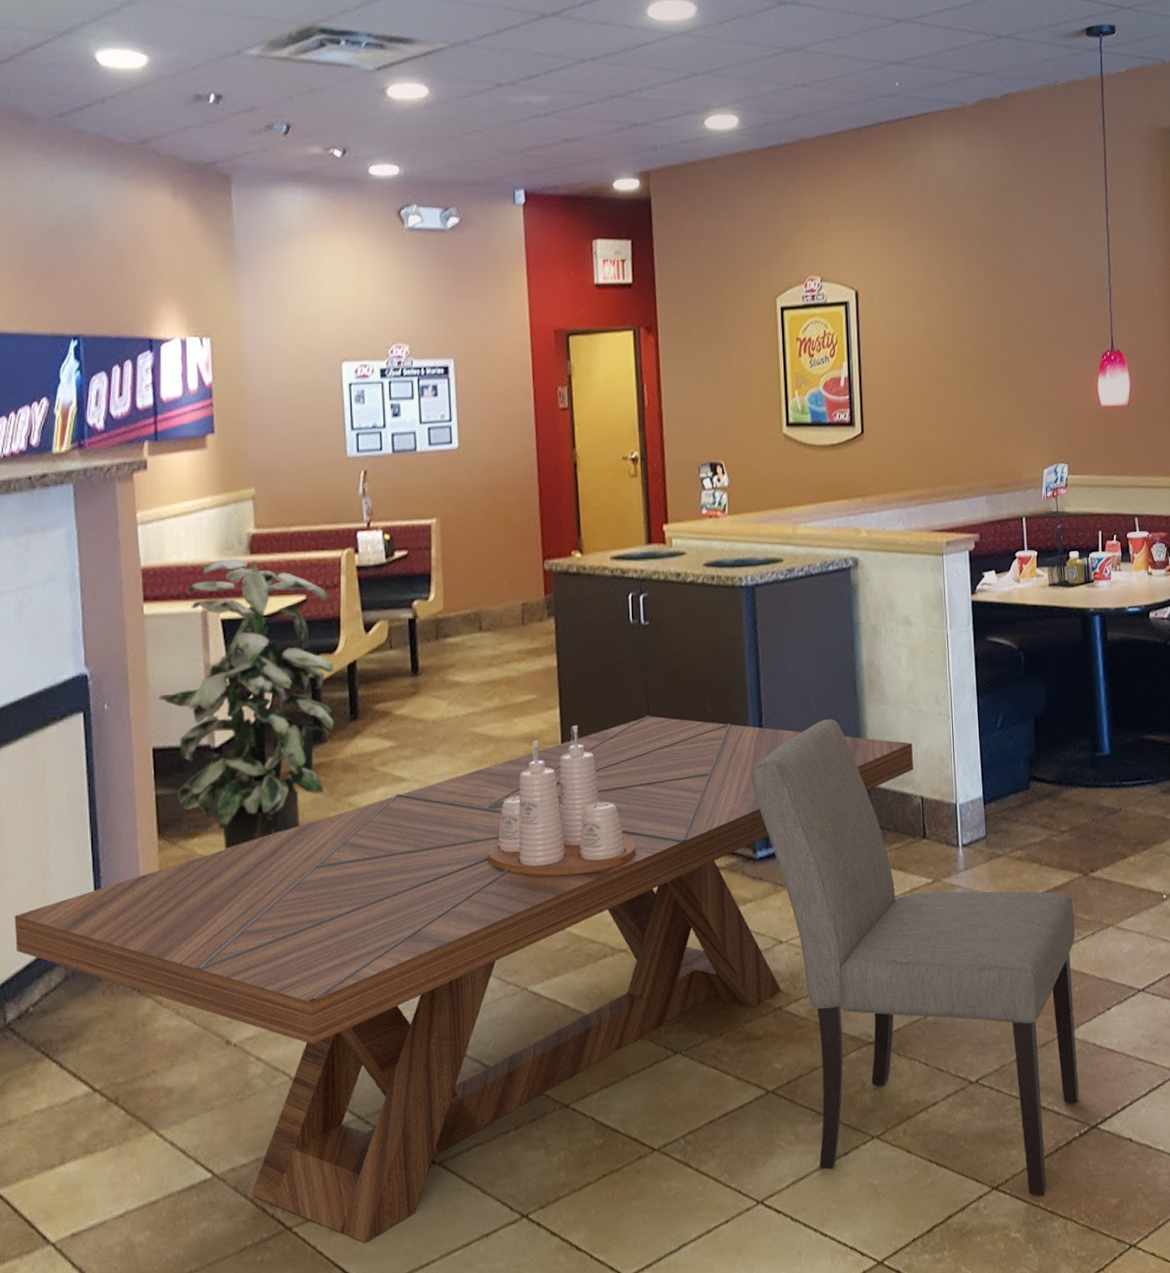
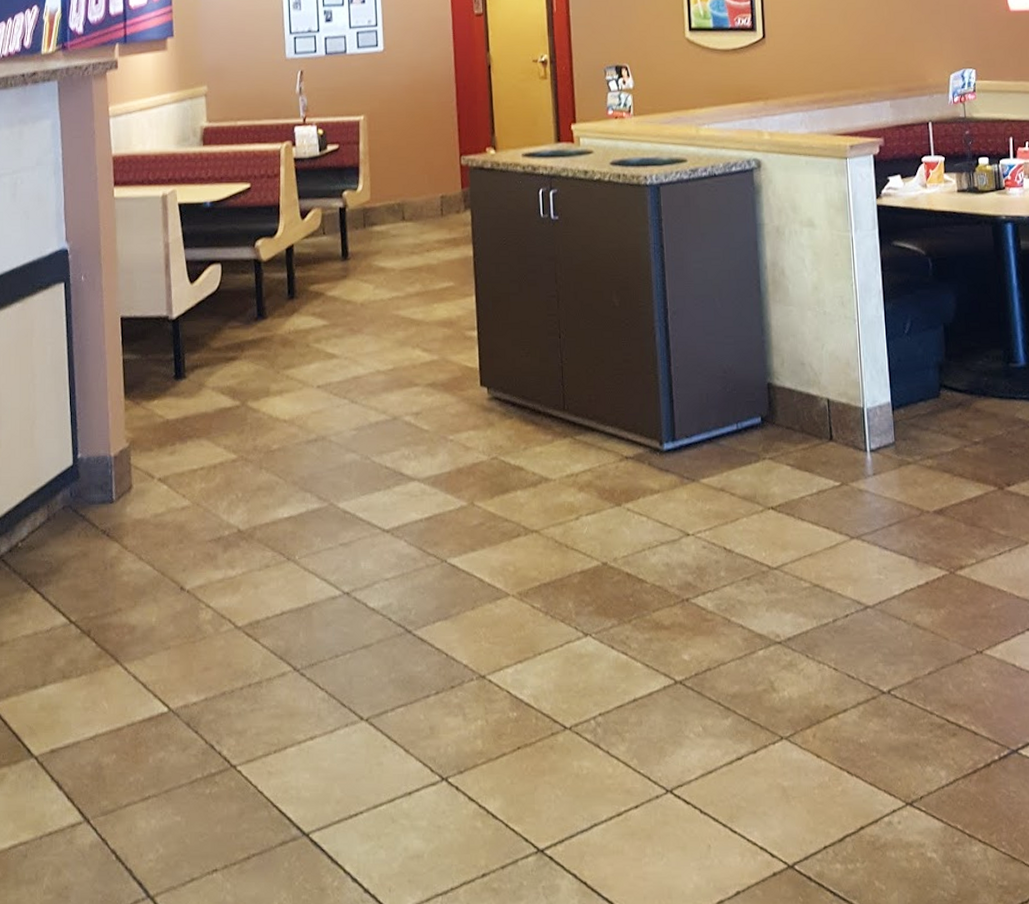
dining table: present [14,715,913,1243] -> none [7,306,819,788]
indoor plant: present [157,558,334,850] -> none [125,149,275,413]
condiment set: present [488,725,637,876] -> none [411,313,548,455]
chair: present [750,718,1079,1197] -> none [657,317,998,818]

